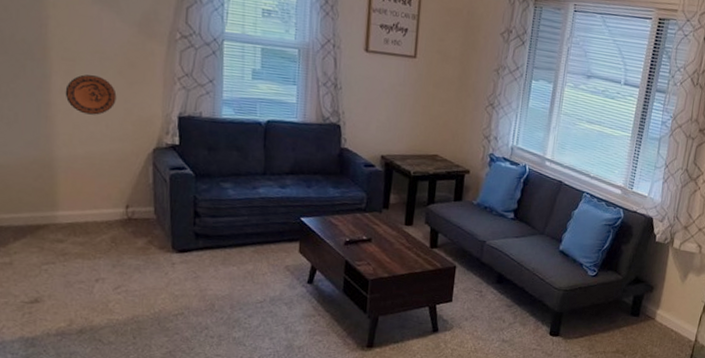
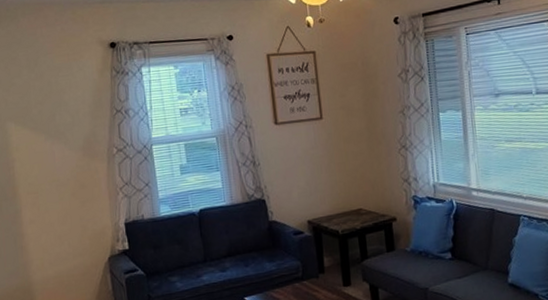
decorative plate: present [65,74,117,115] -> none [33,202,74,238]

